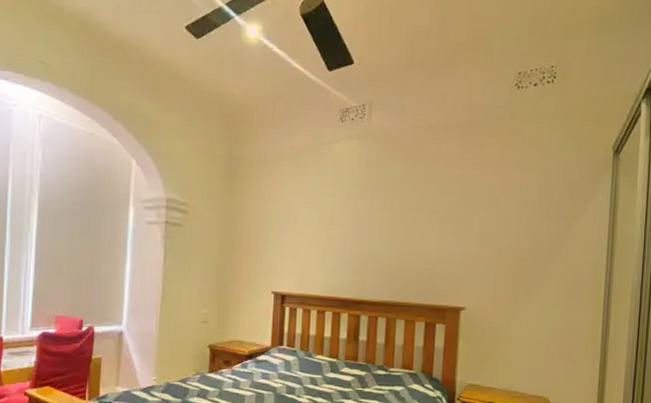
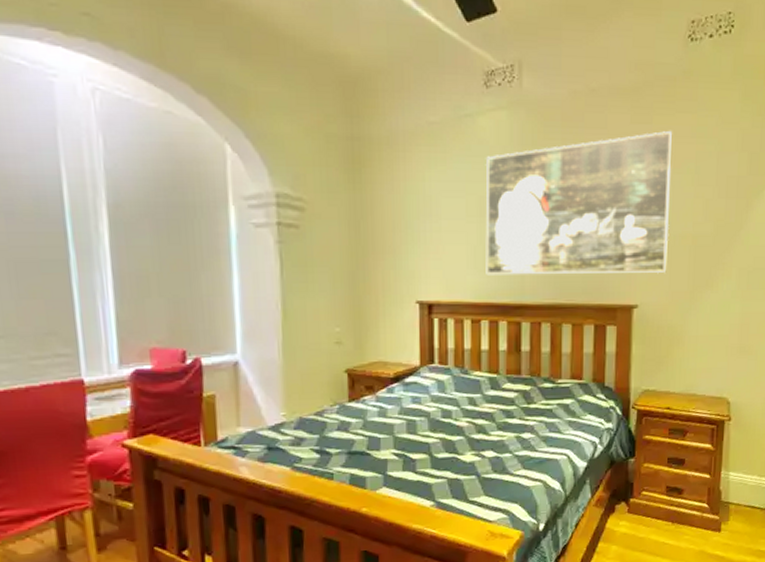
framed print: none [332,160,501,282] -> present [485,130,673,276]

